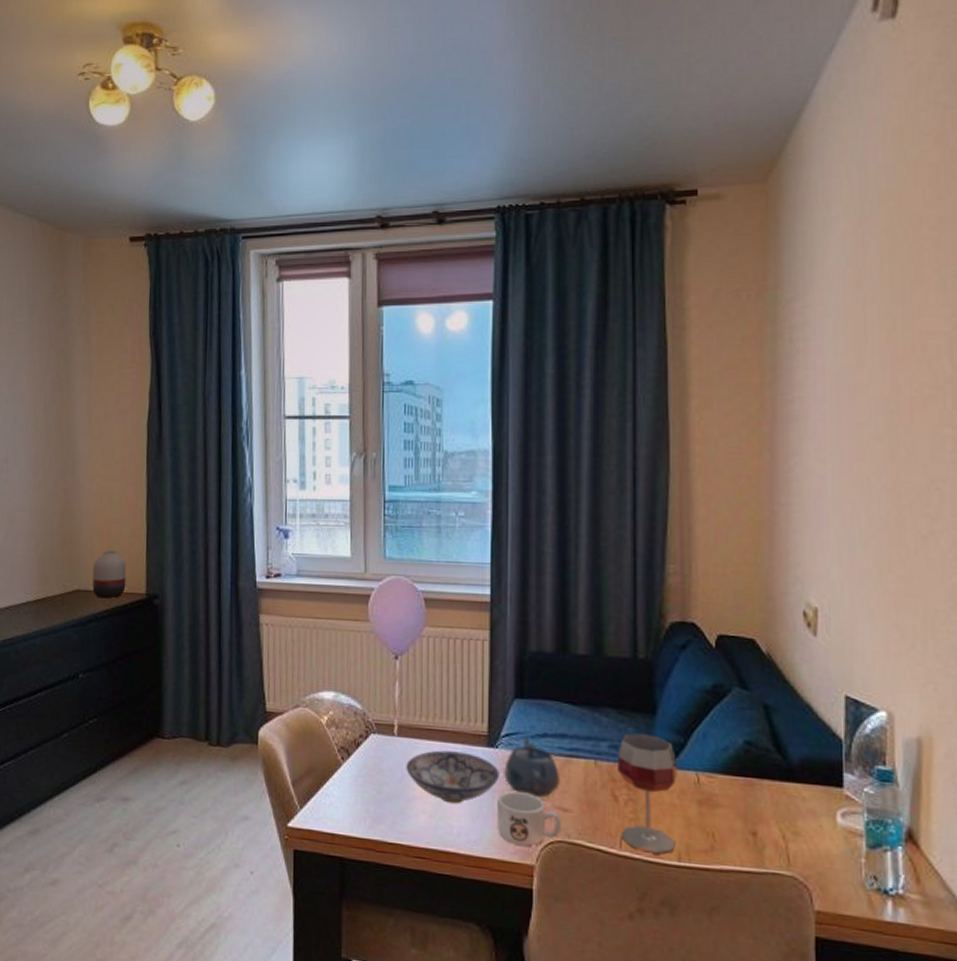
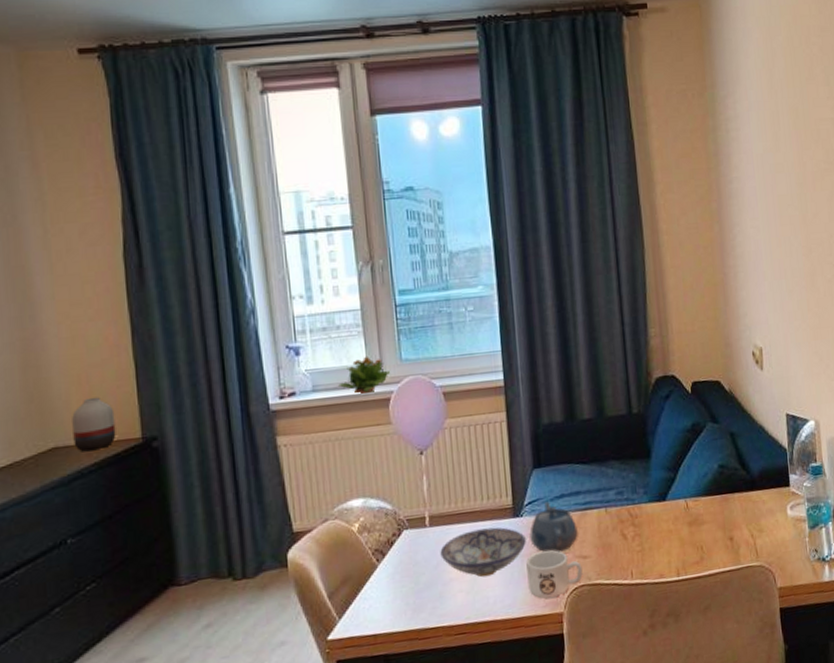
potted flower: none [322,548,371,586] -> present [338,356,388,394]
wineglass: present [616,733,678,854] -> none [623,476,674,576]

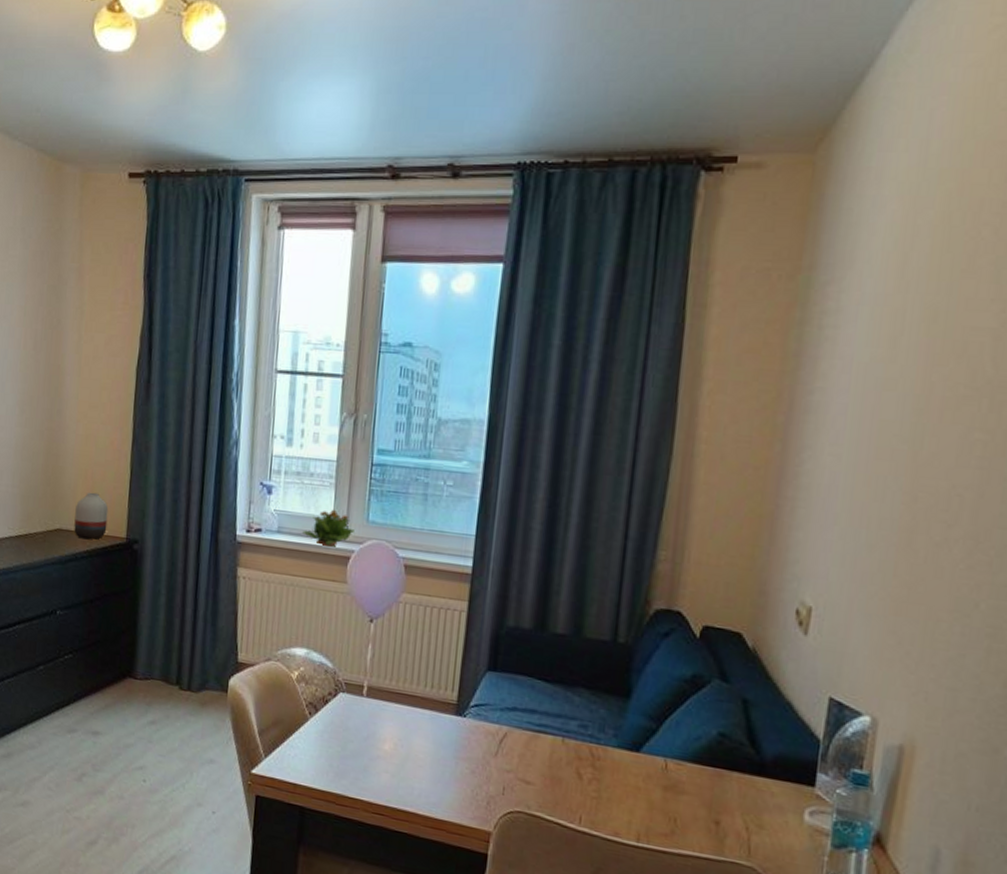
bowl: present [440,527,526,578] -> none [372,714,465,767]
mug: present [526,549,583,599] -> none [458,759,523,814]
teapot: present [529,502,579,553] -> none [469,710,527,769]

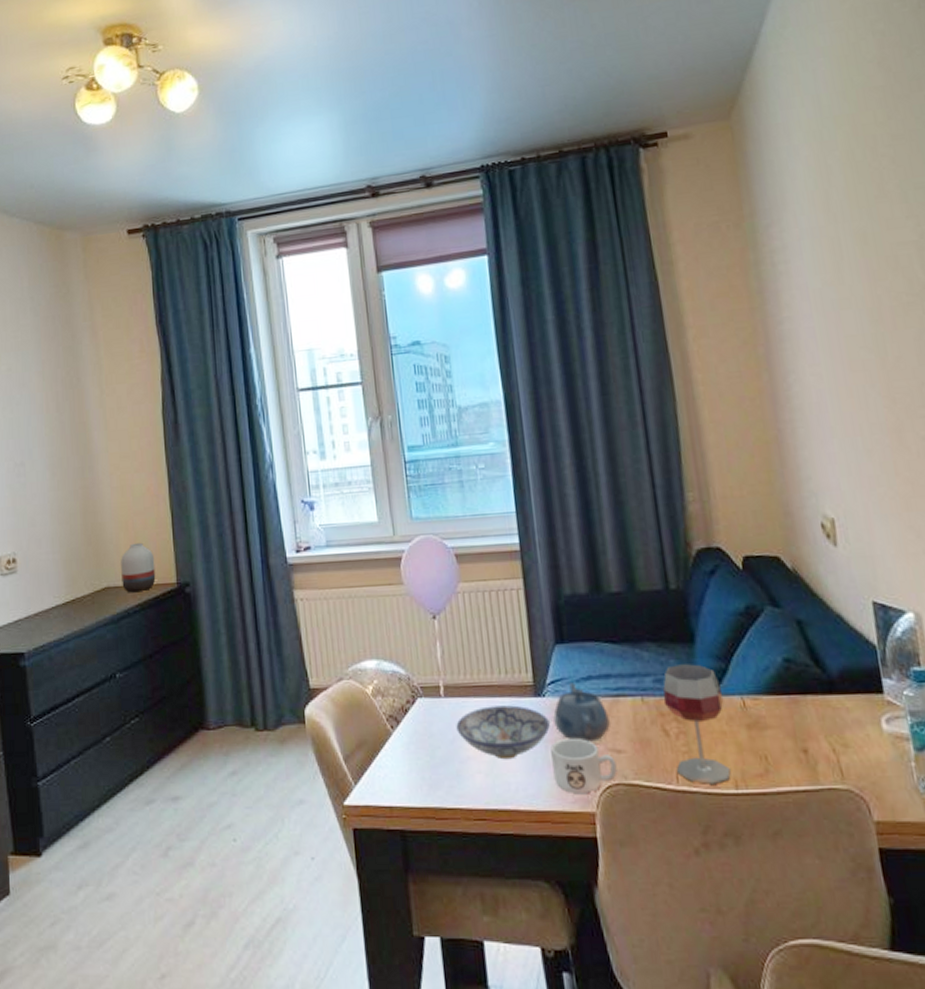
potted flower: present [302,509,353,547] -> none [351,513,399,551]
bowl: none [372,714,465,767] -> present [456,705,550,760]
mug: none [458,759,523,814] -> present [550,737,617,795]
teapot: none [469,710,527,769] -> present [553,683,611,742]
wineglass: none [582,715,647,833] -> present [663,664,731,784]

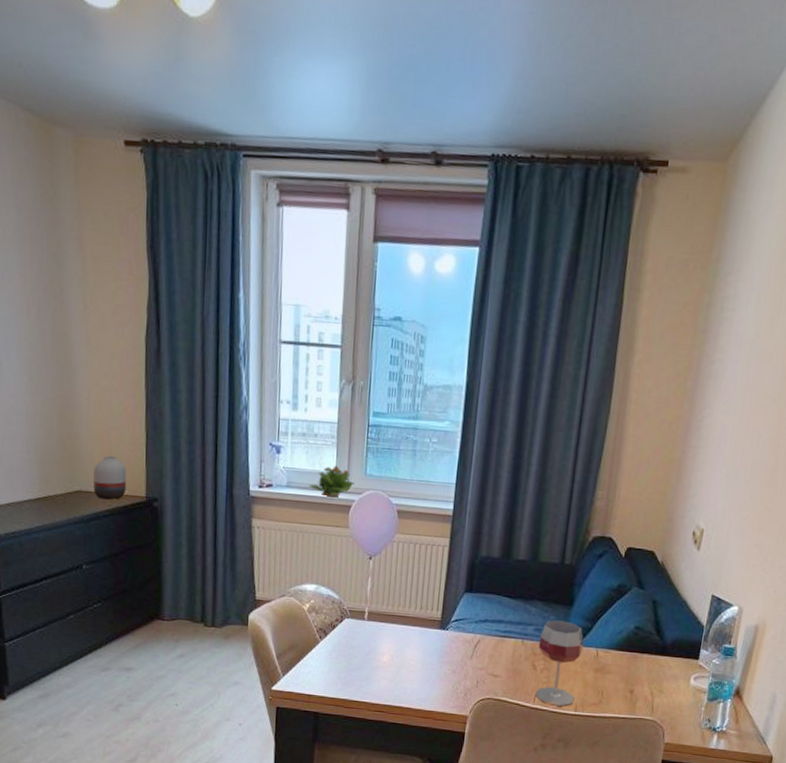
potted flower: none [351,513,399,551] -> present [309,465,353,497]
bowl: present [456,705,550,760] -> none [372,631,448,672]
mug: present [550,737,617,795] -> none [442,662,492,703]
teapot: present [553,683,611,742] -> none [451,623,495,667]

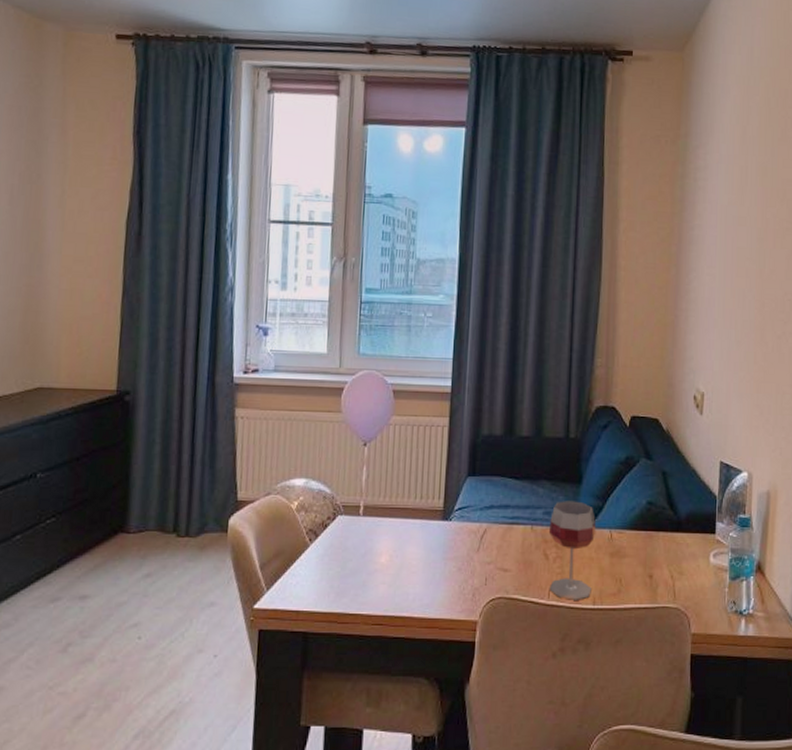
vase: present [94,455,127,500] -> none [57,347,97,396]
potted flower: present [309,465,353,497] -> none [298,345,345,380]

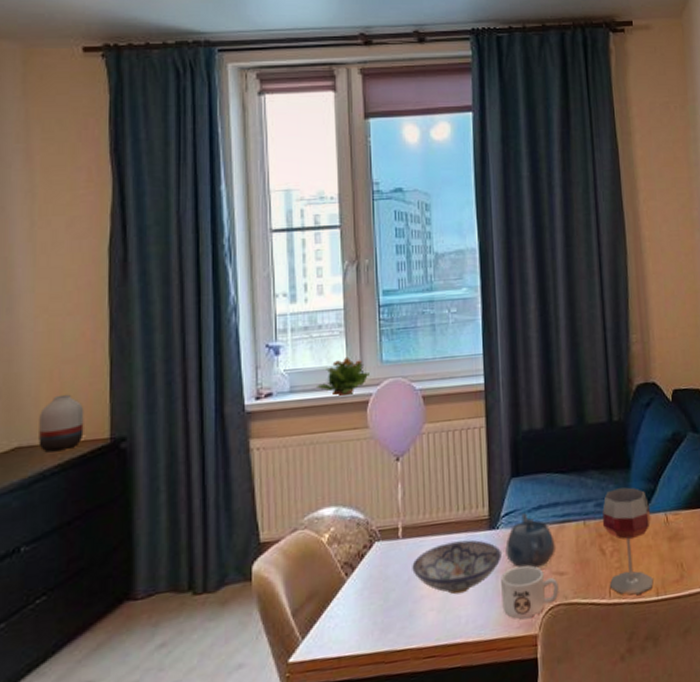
vase: none [57,347,97,396] -> present [38,394,84,452]
potted flower: none [298,345,345,380] -> present [317,356,368,396]
bowl: none [369,526,452,573] -> present [412,540,501,595]
mug: none [447,557,502,605] -> present [501,565,559,619]
teapot: none [455,510,503,561] -> present [505,513,557,568]

